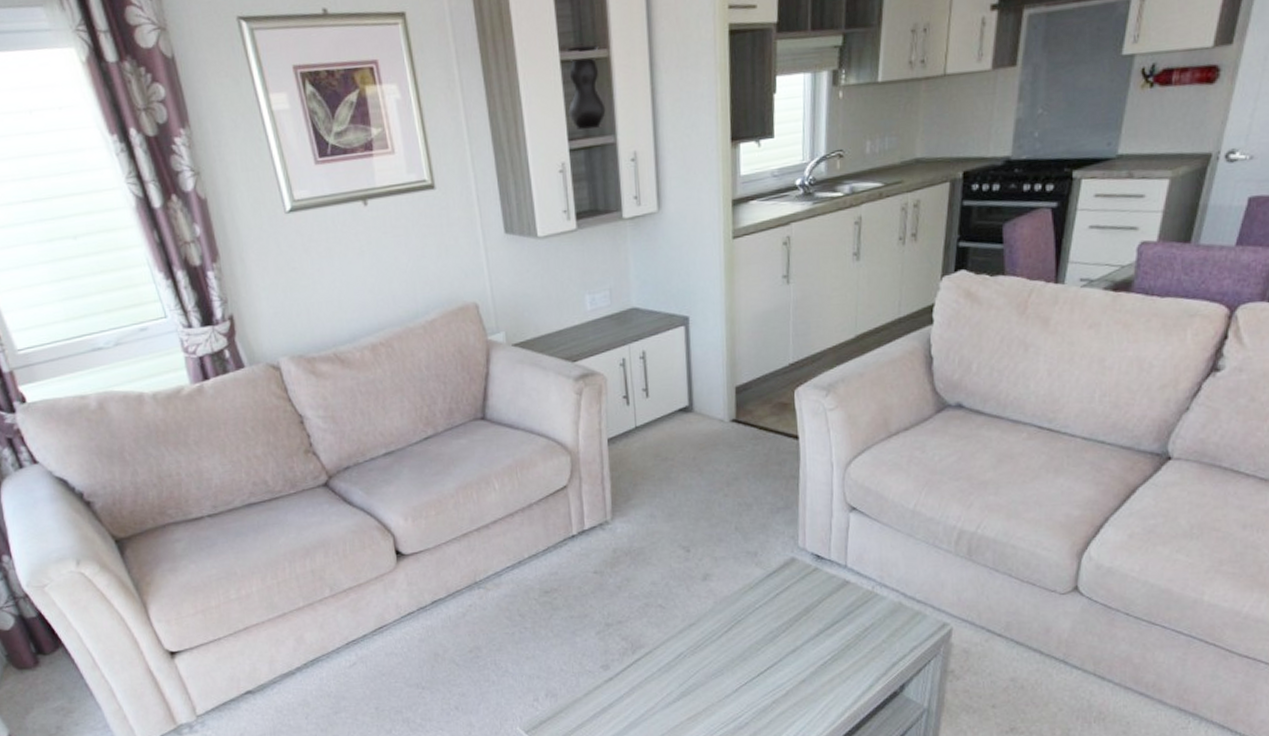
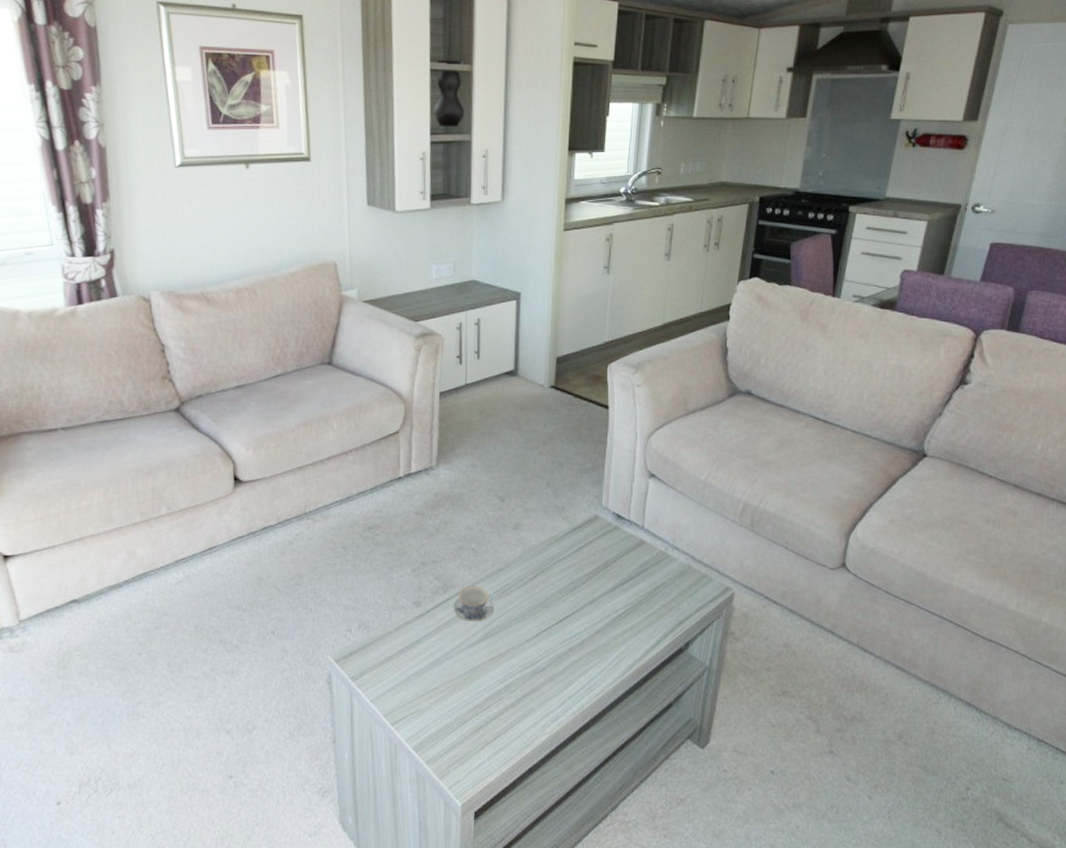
teacup: none [644,644,689,681] -> present [453,586,495,622]

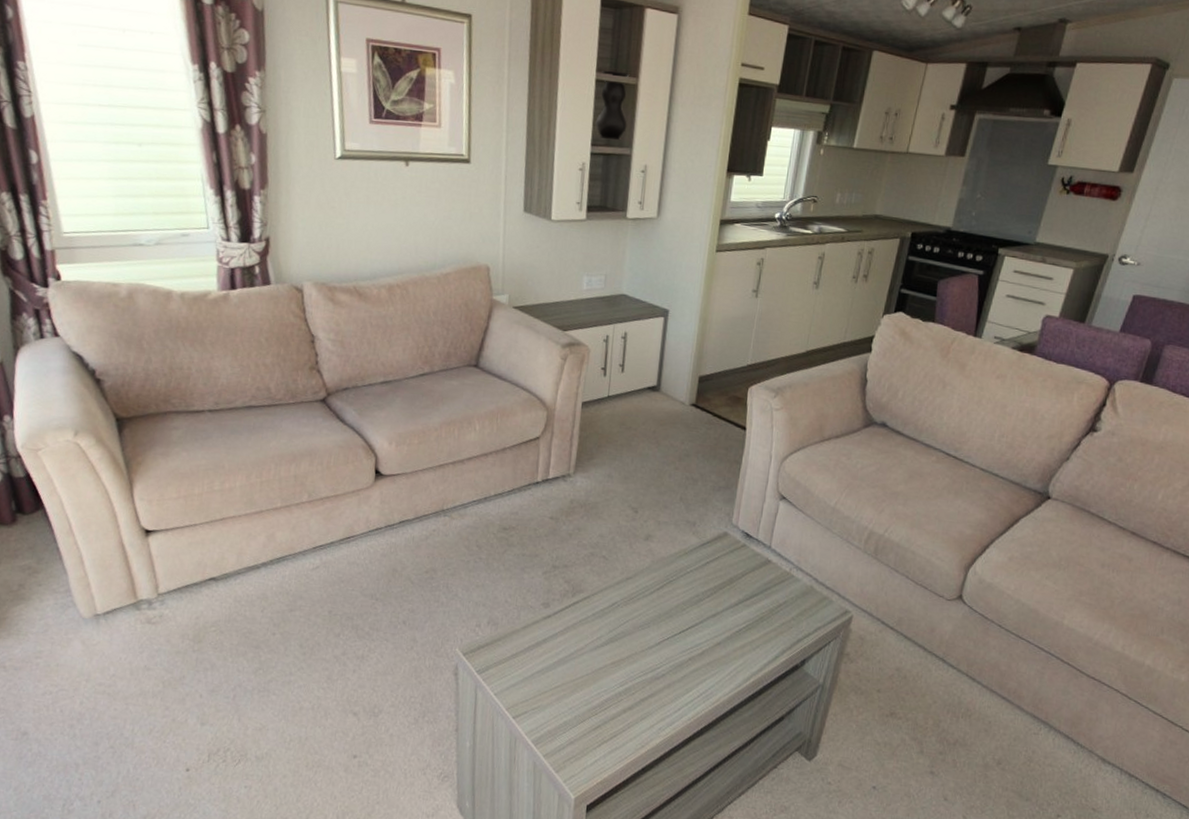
teacup: present [453,586,495,622] -> none [580,591,621,626]

